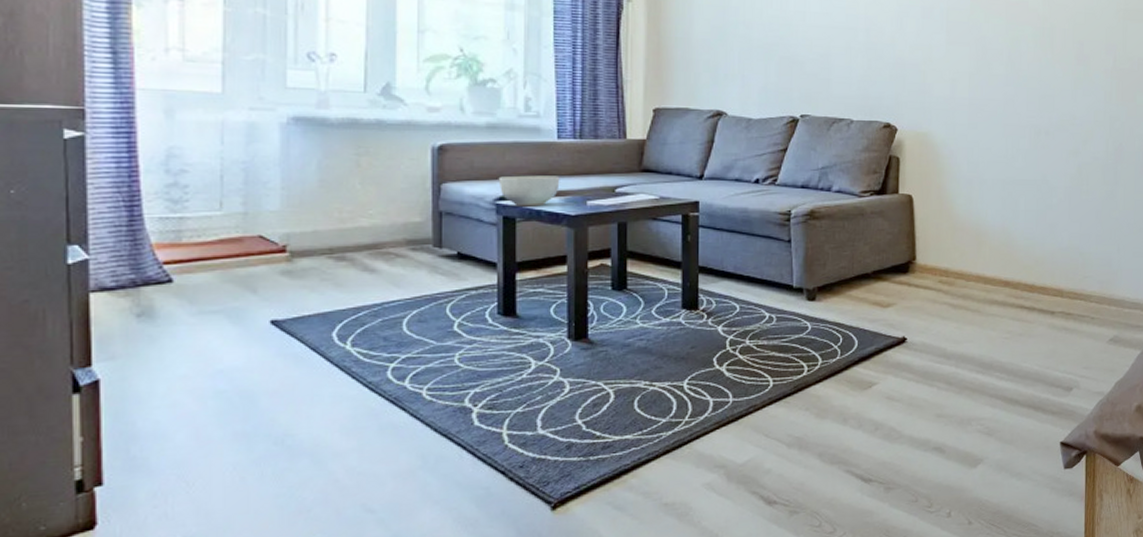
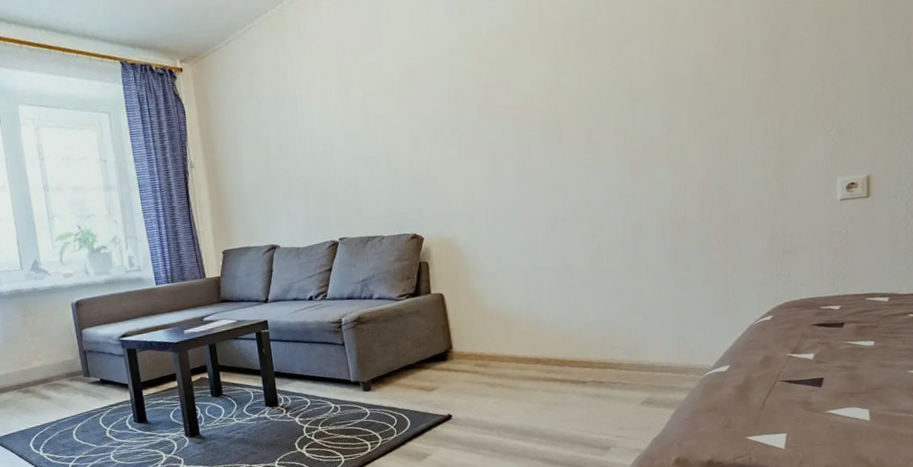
bowl: present [498,175,560,207] -> none [119,313,163,341]

